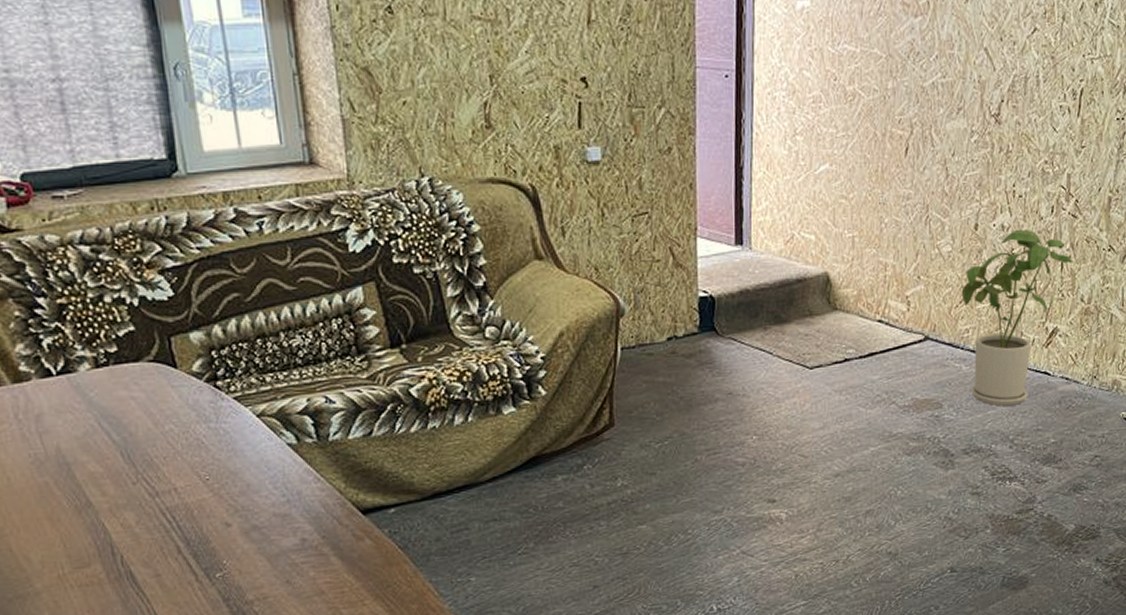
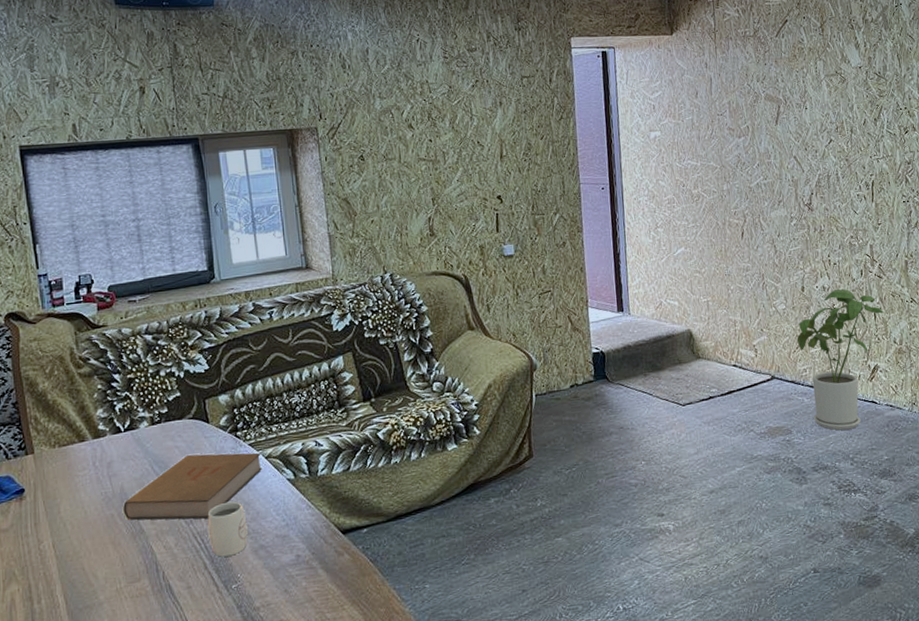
book: none [61,408,254,491] -> present [123,452,263,520]
mug: none [179,470,235,539] -> present [207,501,247,557]

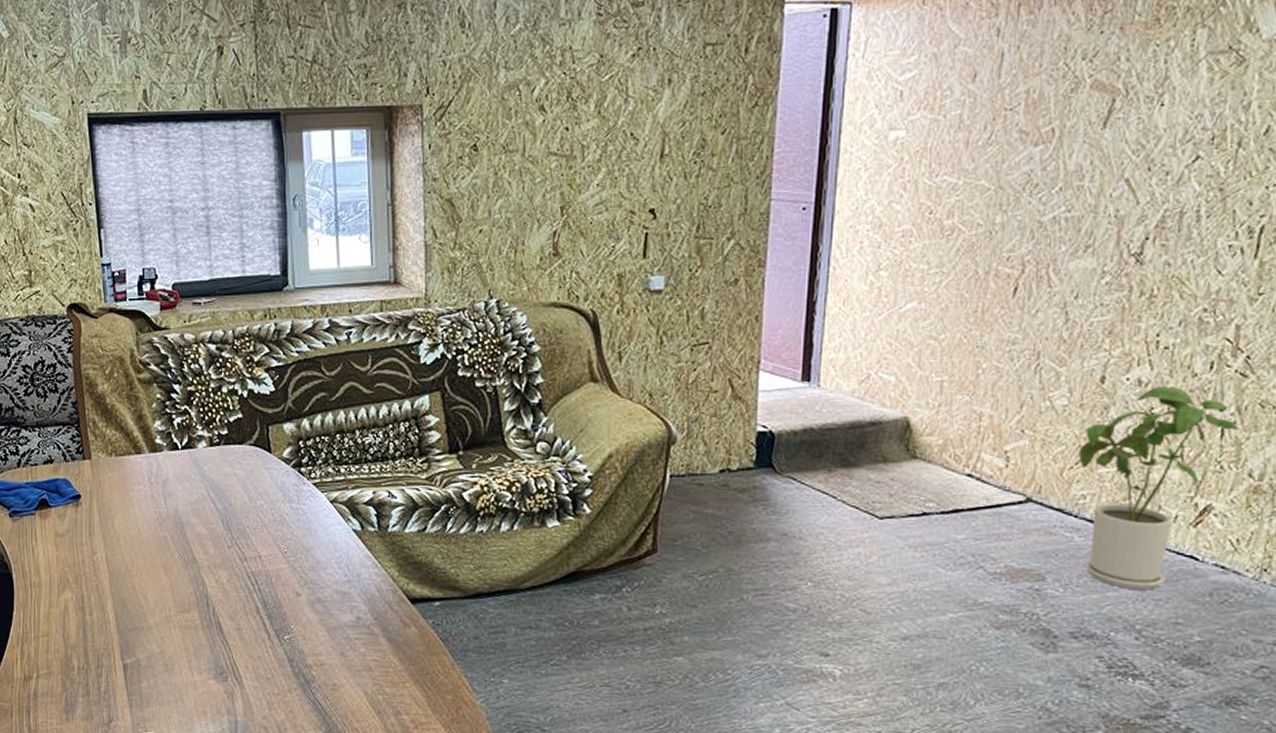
book: present [123,452,263,520] -> none [177,484,327,558]
mug: present [207,501,247,557] -> none [263,544,304,604]

